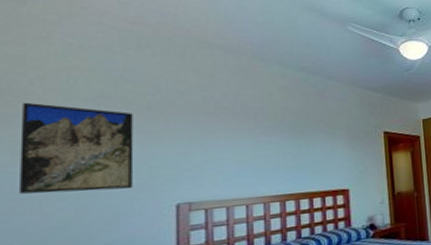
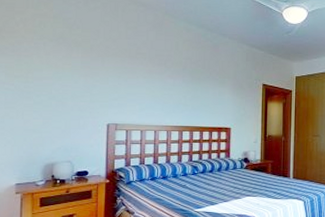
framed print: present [20,102,134,194] -> none [11,38,81,109]

